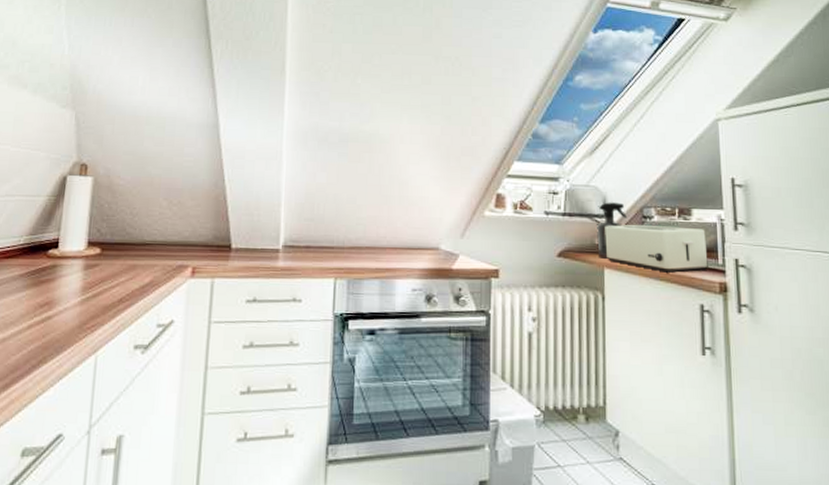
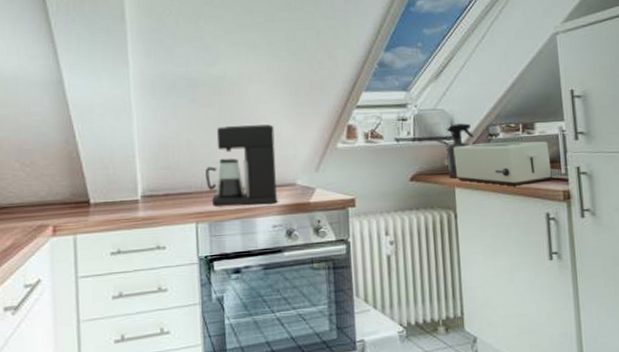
coffee maker: none [349,183,422,268] -> present [205,124,277,208]

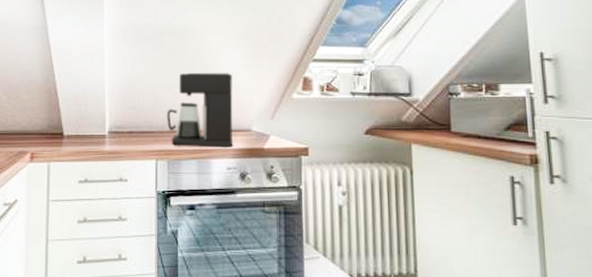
spray bottle: present [446,123,474,179] -> none [403,81,433,135]
toaster: present [453,141,552,186] -> none [411,101,518,146]

